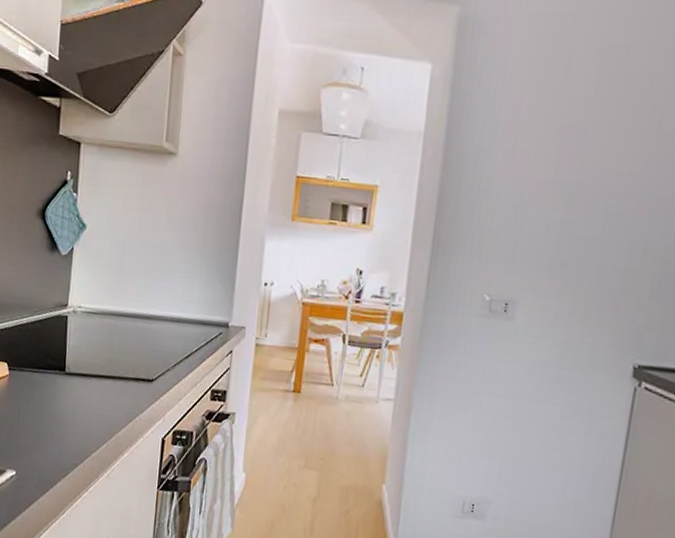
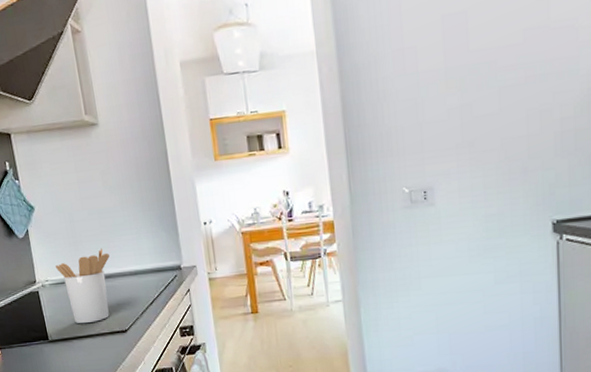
utensil holder: none [93,285,154,364] -> present [56,248,110,324]

